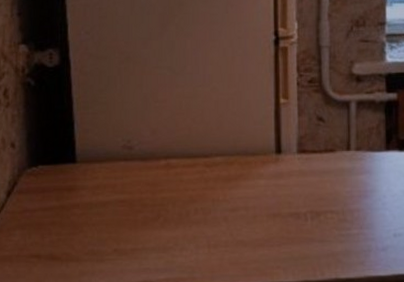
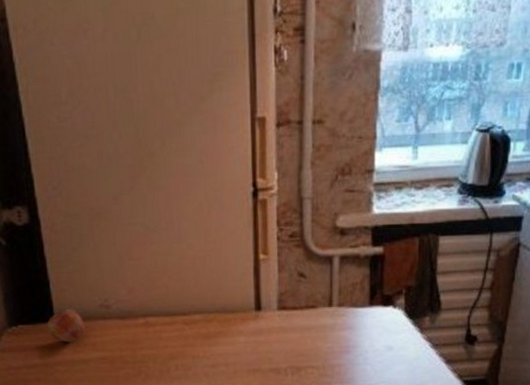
apple: none [68,148,106,184] -> present [47,307,85,343]

